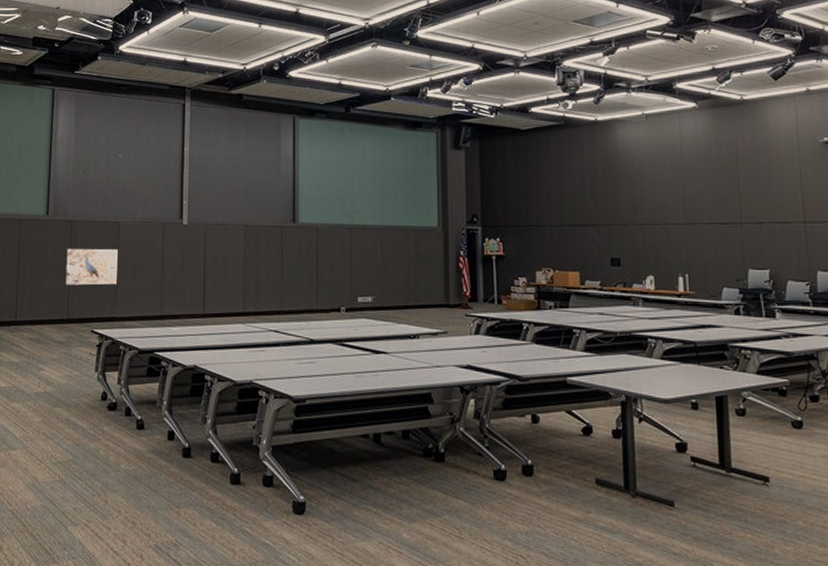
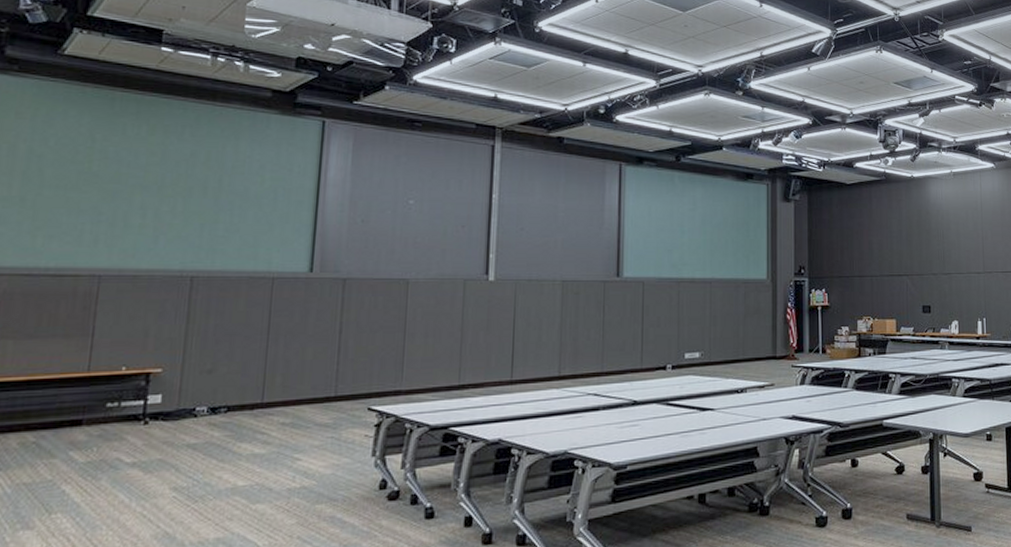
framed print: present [64,248,119,286] -> none [332,310,407,357]

